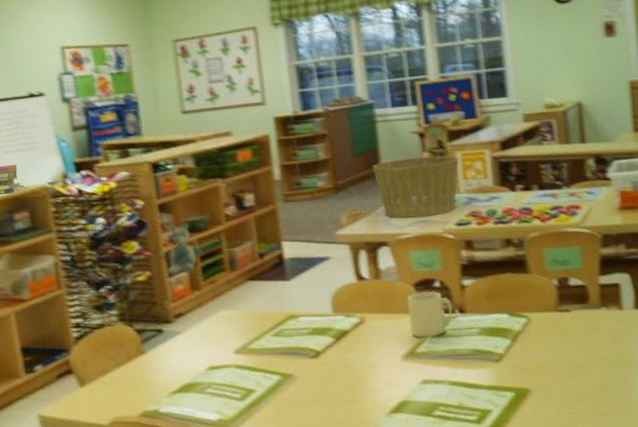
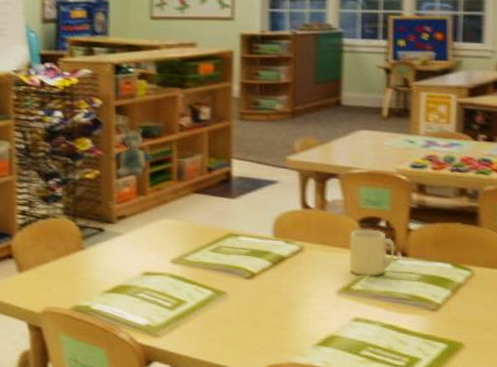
basket: present [372,155,459,219] -> none [332,92,423,155]

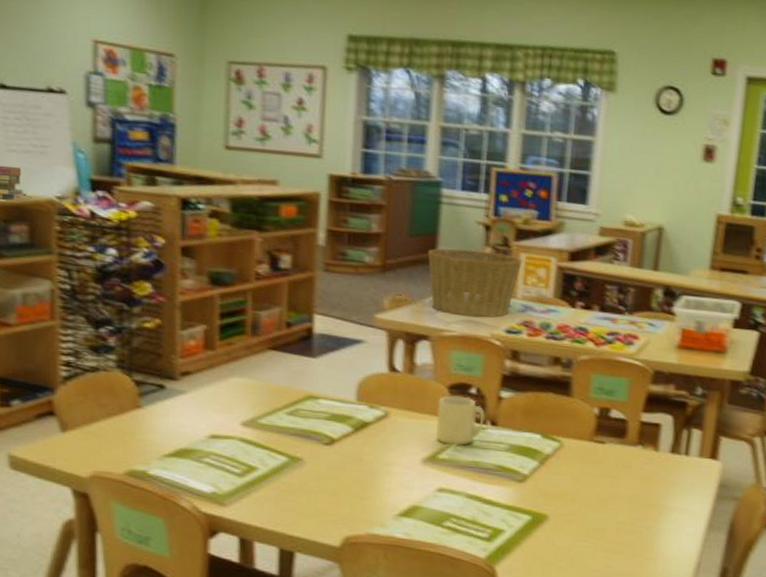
polar bear: present [114,127,153,180] -> none [178,272,224,332]
basket: none [332,92,423,155] -> present [427,248,523,318]

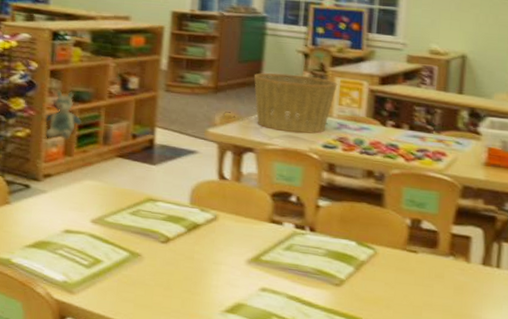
polar bear: none [178,272,224,332] -> present [44,91,82,141]
mug: present [435,395,485,447] -> none [259,202,304,250]

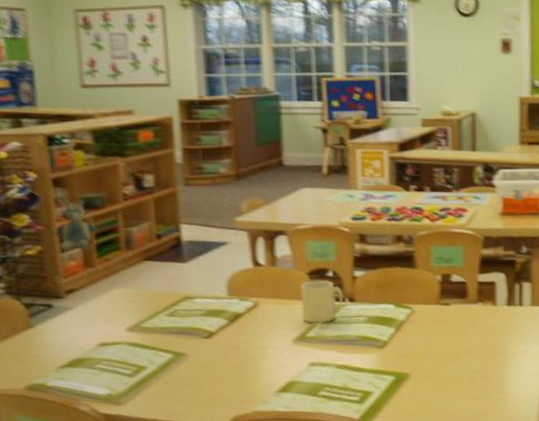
basket: present [253,72,338,134] -> none [274,151,359,210]
mug: none [259,202,304,250] -> present [300,279,343,325]

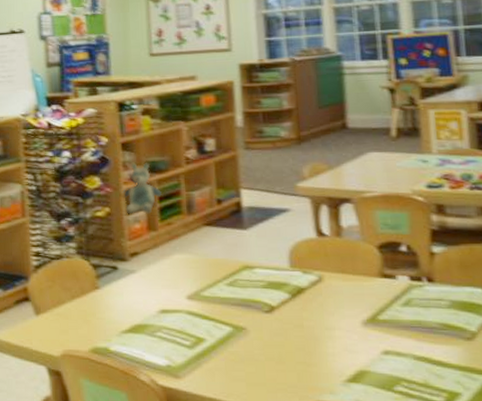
mug: present [300,279,343,325] -> none [369,254,420,306]

